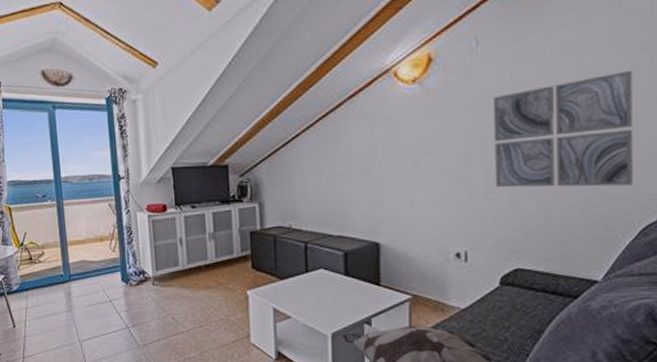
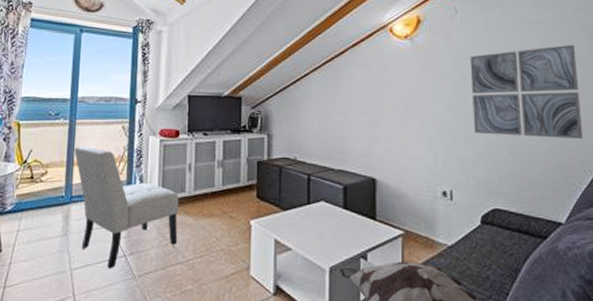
chair: none [65,225,177,340] -> present [74,145,179,269]

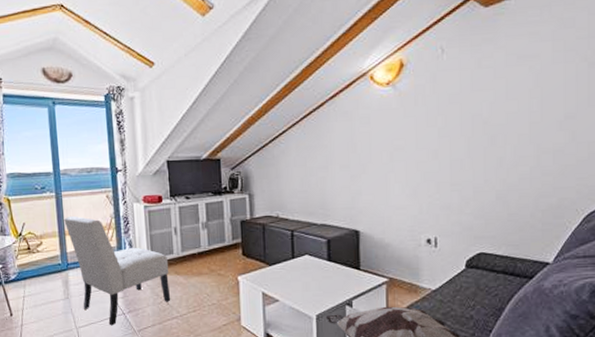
wall art: present [470,44,584,139] -> none [457,77,578,180]

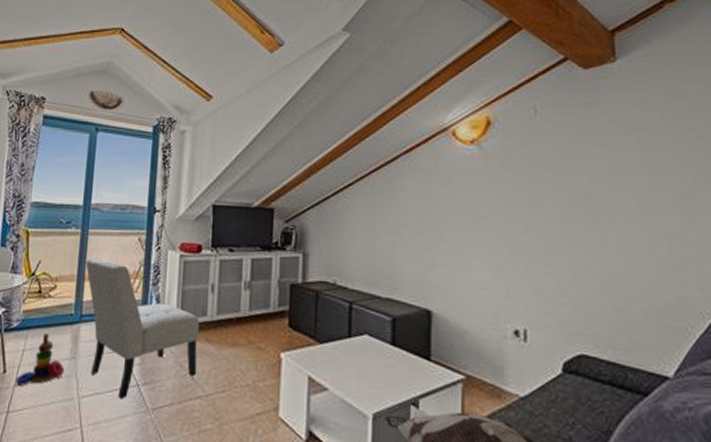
stacking toy: none [21,281,61,324] -> present [15,333,65,386]

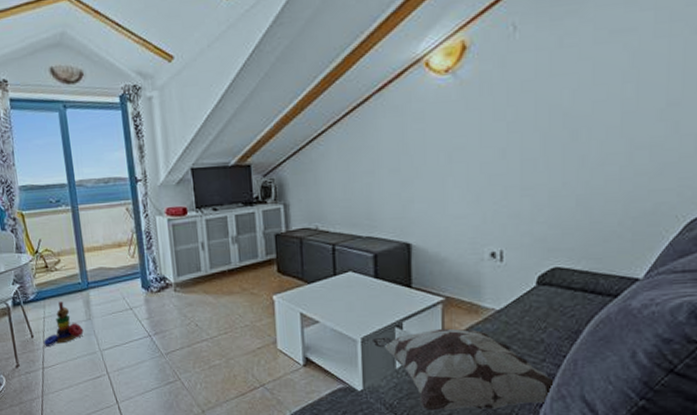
chair: present [85,257,200,399] -> none [82,231,200,349]

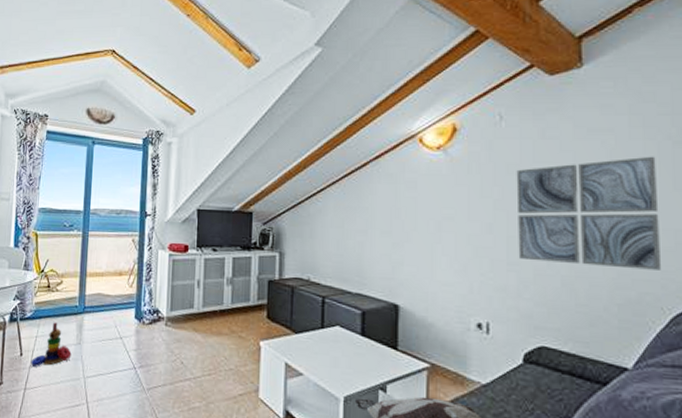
wall art: none [531,54,681,183] -> present [516,156,662,270]

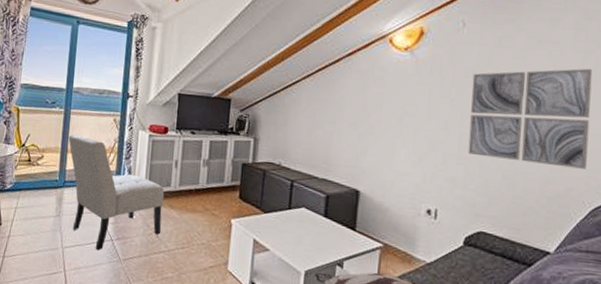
stacking toy: present [30,322,72,367] -> none [9,195,51,237]
chair: none [87,256,188,380] -> present [68,133,165,251]

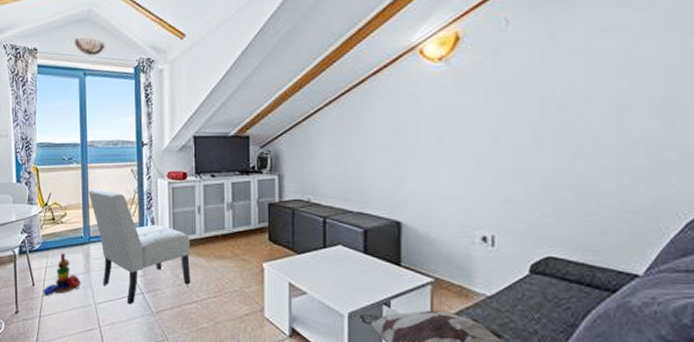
stacking toy: none [9,195,51,237] -> present [43,253,81,296]
wall art: present [467,68,593,169] -> none [523,54,679,175]

